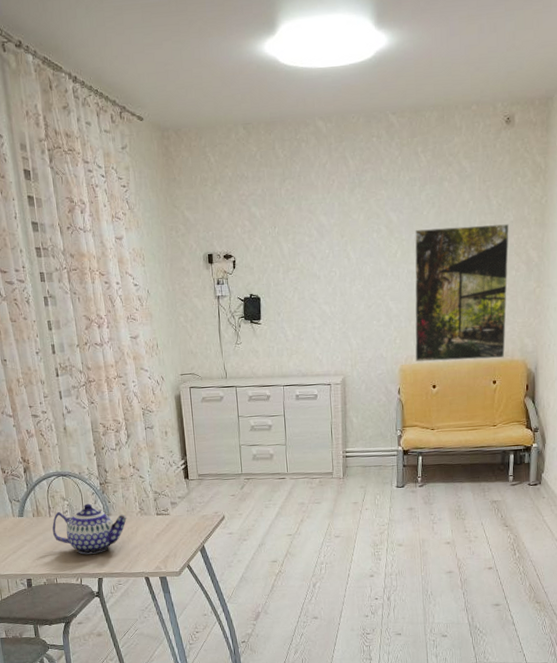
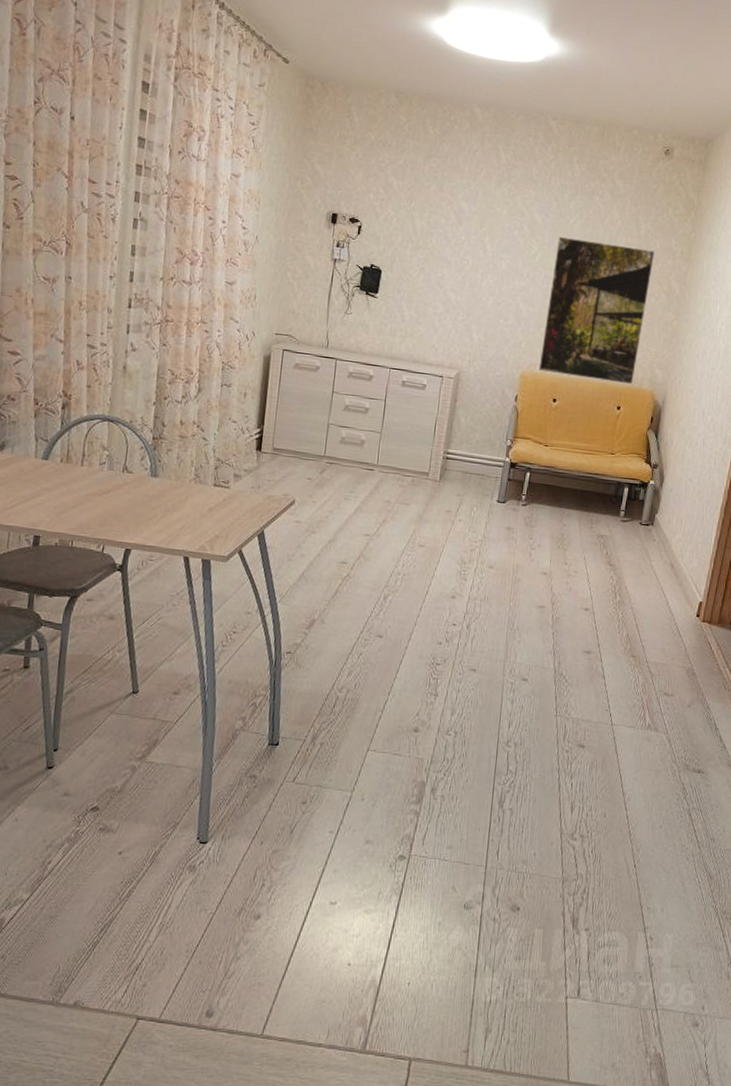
teapot: present [52,503,127,555] -> none [81,458,177,519]

